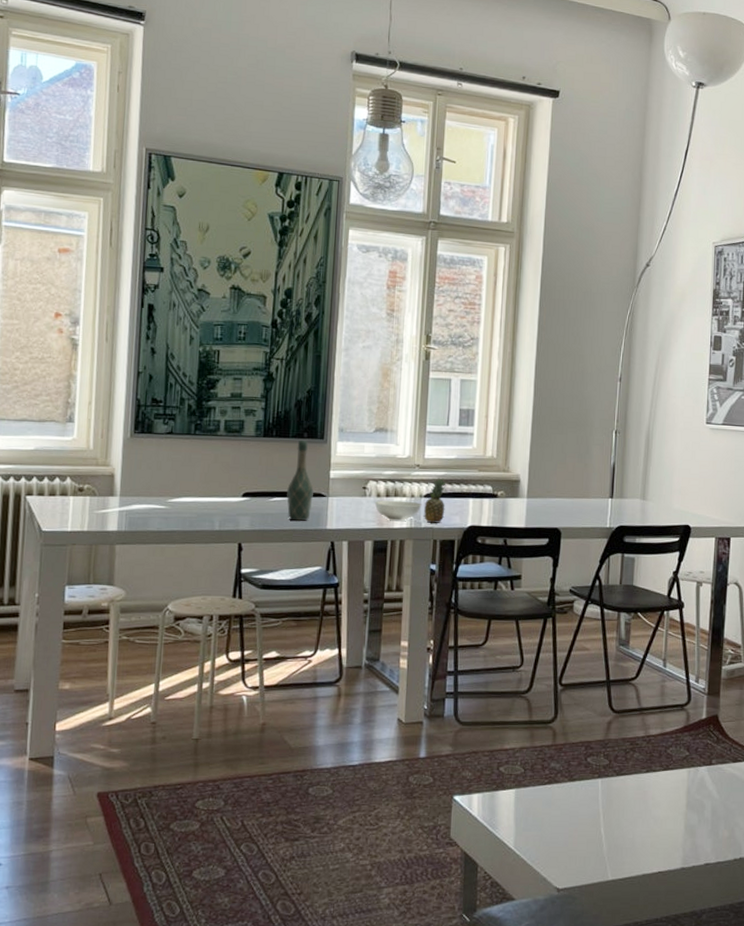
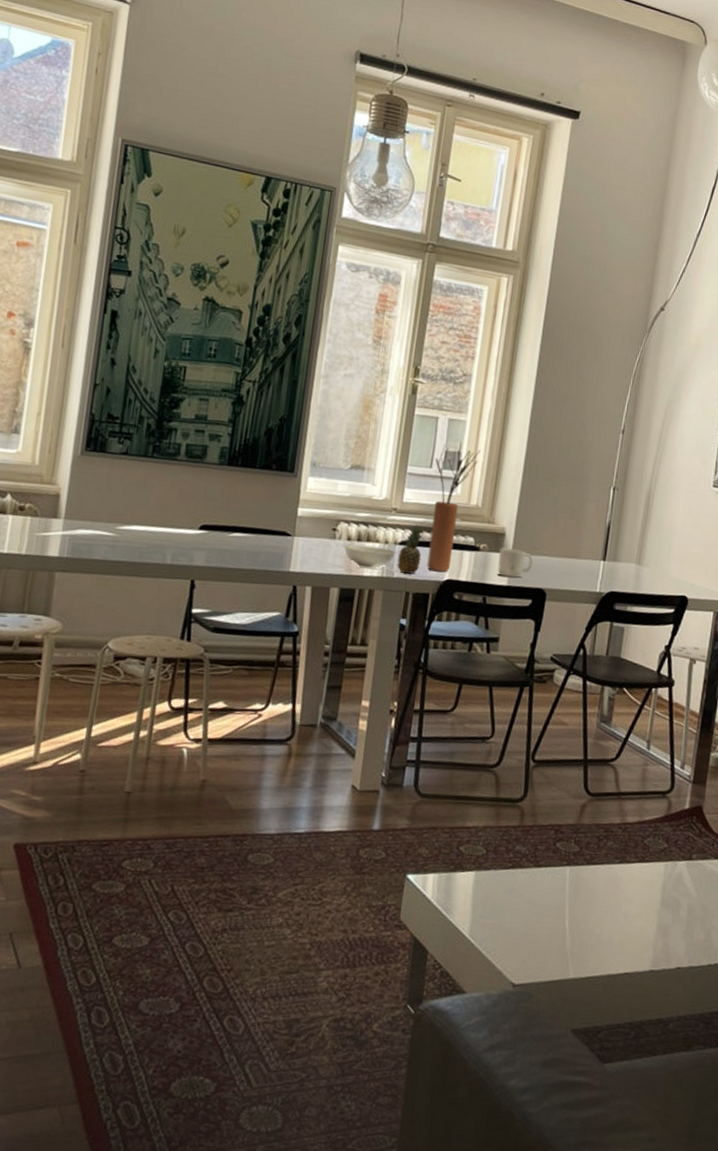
wine bottle: present [287,440,314,522] -> none [248,472,279,562]
vase: none [451,400,492,520] -> present [427,442,481,572]
mug: none [515,493,547,520] -> present [497,548,533,578]

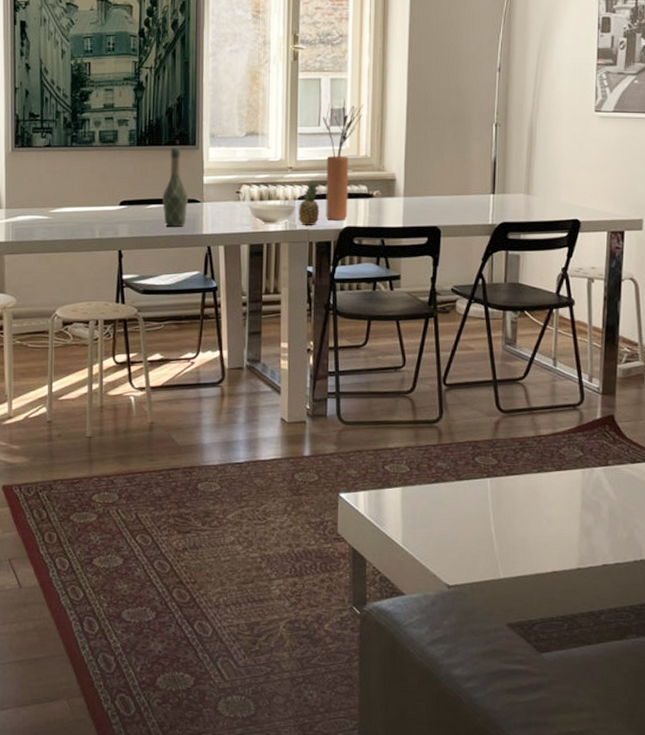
wine bottle: none [248,472,279,562] -> present [162,148,188,228]
mug: present [497,548,533,578] -> none [392,192,424,218]

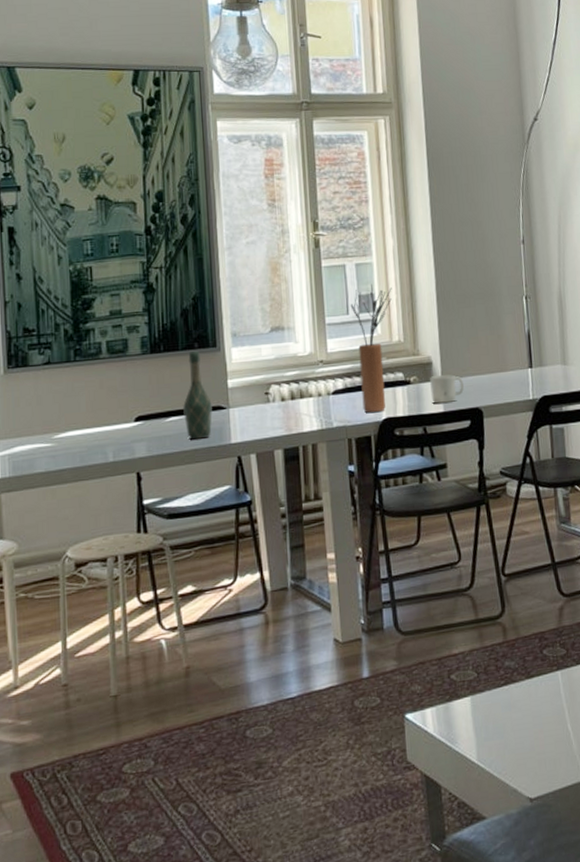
bowl: present [248,203,296,224] -> none [279,400,331,424]
fruit: present [299,180,321,225] -> none [333,371,357,422]
mug: none [392,192,424,218] -> present [430,374,464,404]

